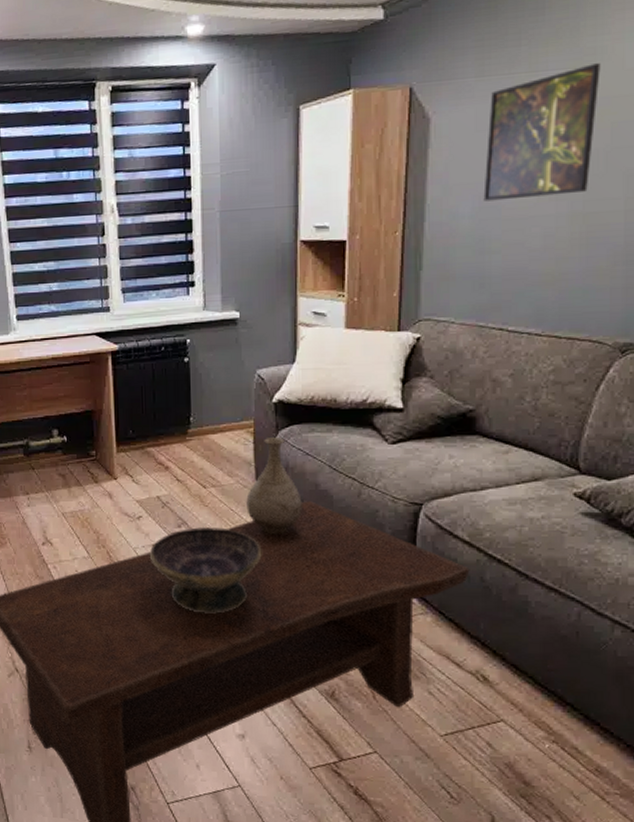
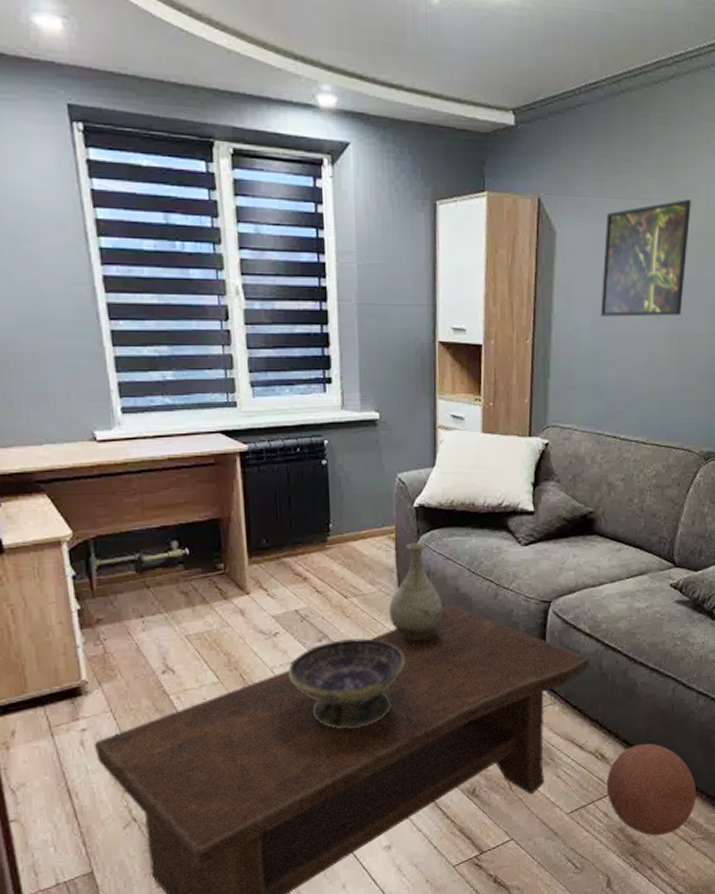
ball: none [490,671,612,781] -> present [606,743,697,836]

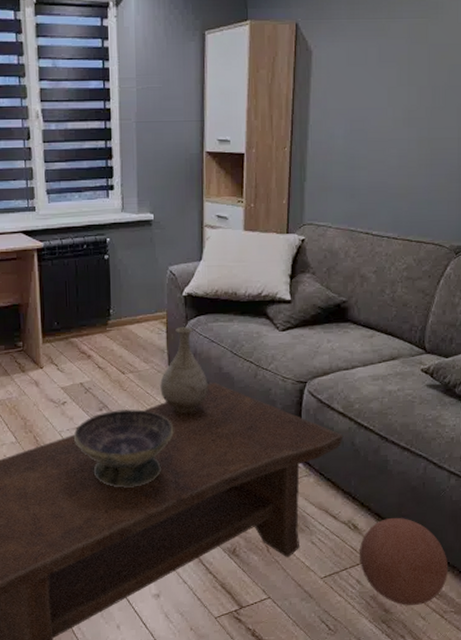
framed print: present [600,199,691,317] -> none [354,16,441,125]

